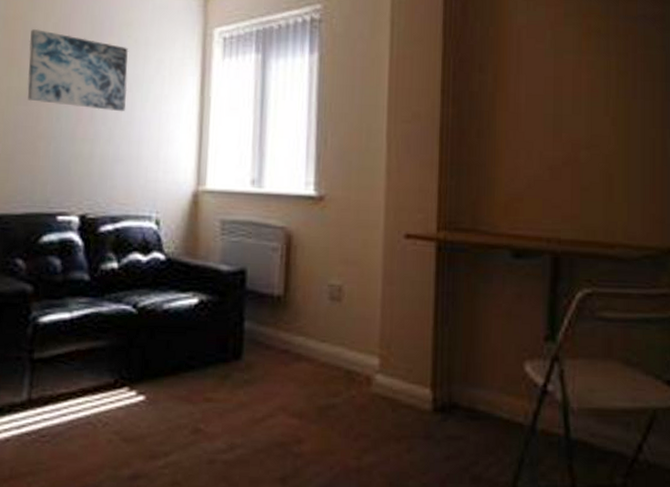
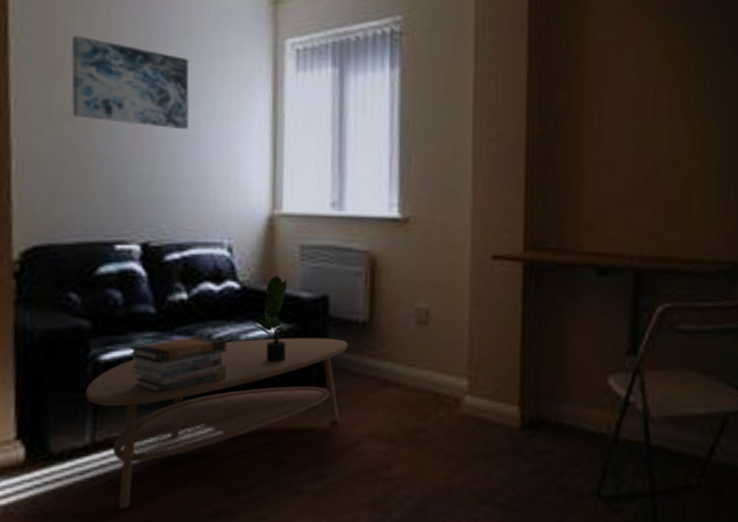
coffee table: none [25,308,263,466] -> present [86,338,348,510]
book stack: none [64,303,151,356] -> present [129,335,227,393]
potted plant: none [173,247,214,332] -> present [250,274,295,363]

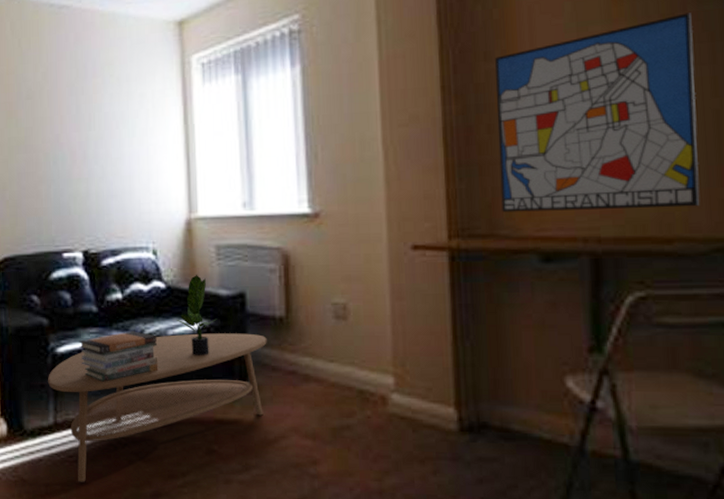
wall art: present [71,35,190,130] -> none [22,80,115,150]
wall art: none [569,74,717,235] -> present [495,12,700,213]

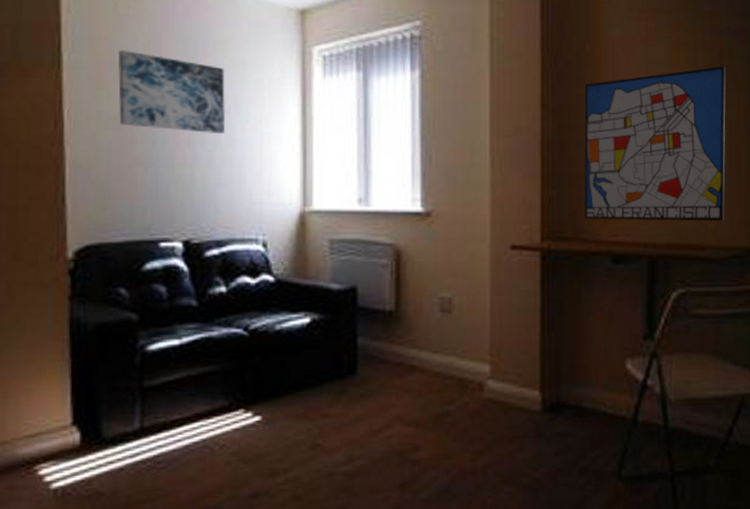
wall art: none [22,80,115,150] -> present [117,49,226,135]
coffee table: present [48,333,267,483] -> none [135,327,376,491]
book stack: present [78,331,159,382] -> none [173,326,264,381]
potted plant: present [176,274,216,356] -> none [284,268,326,351]

